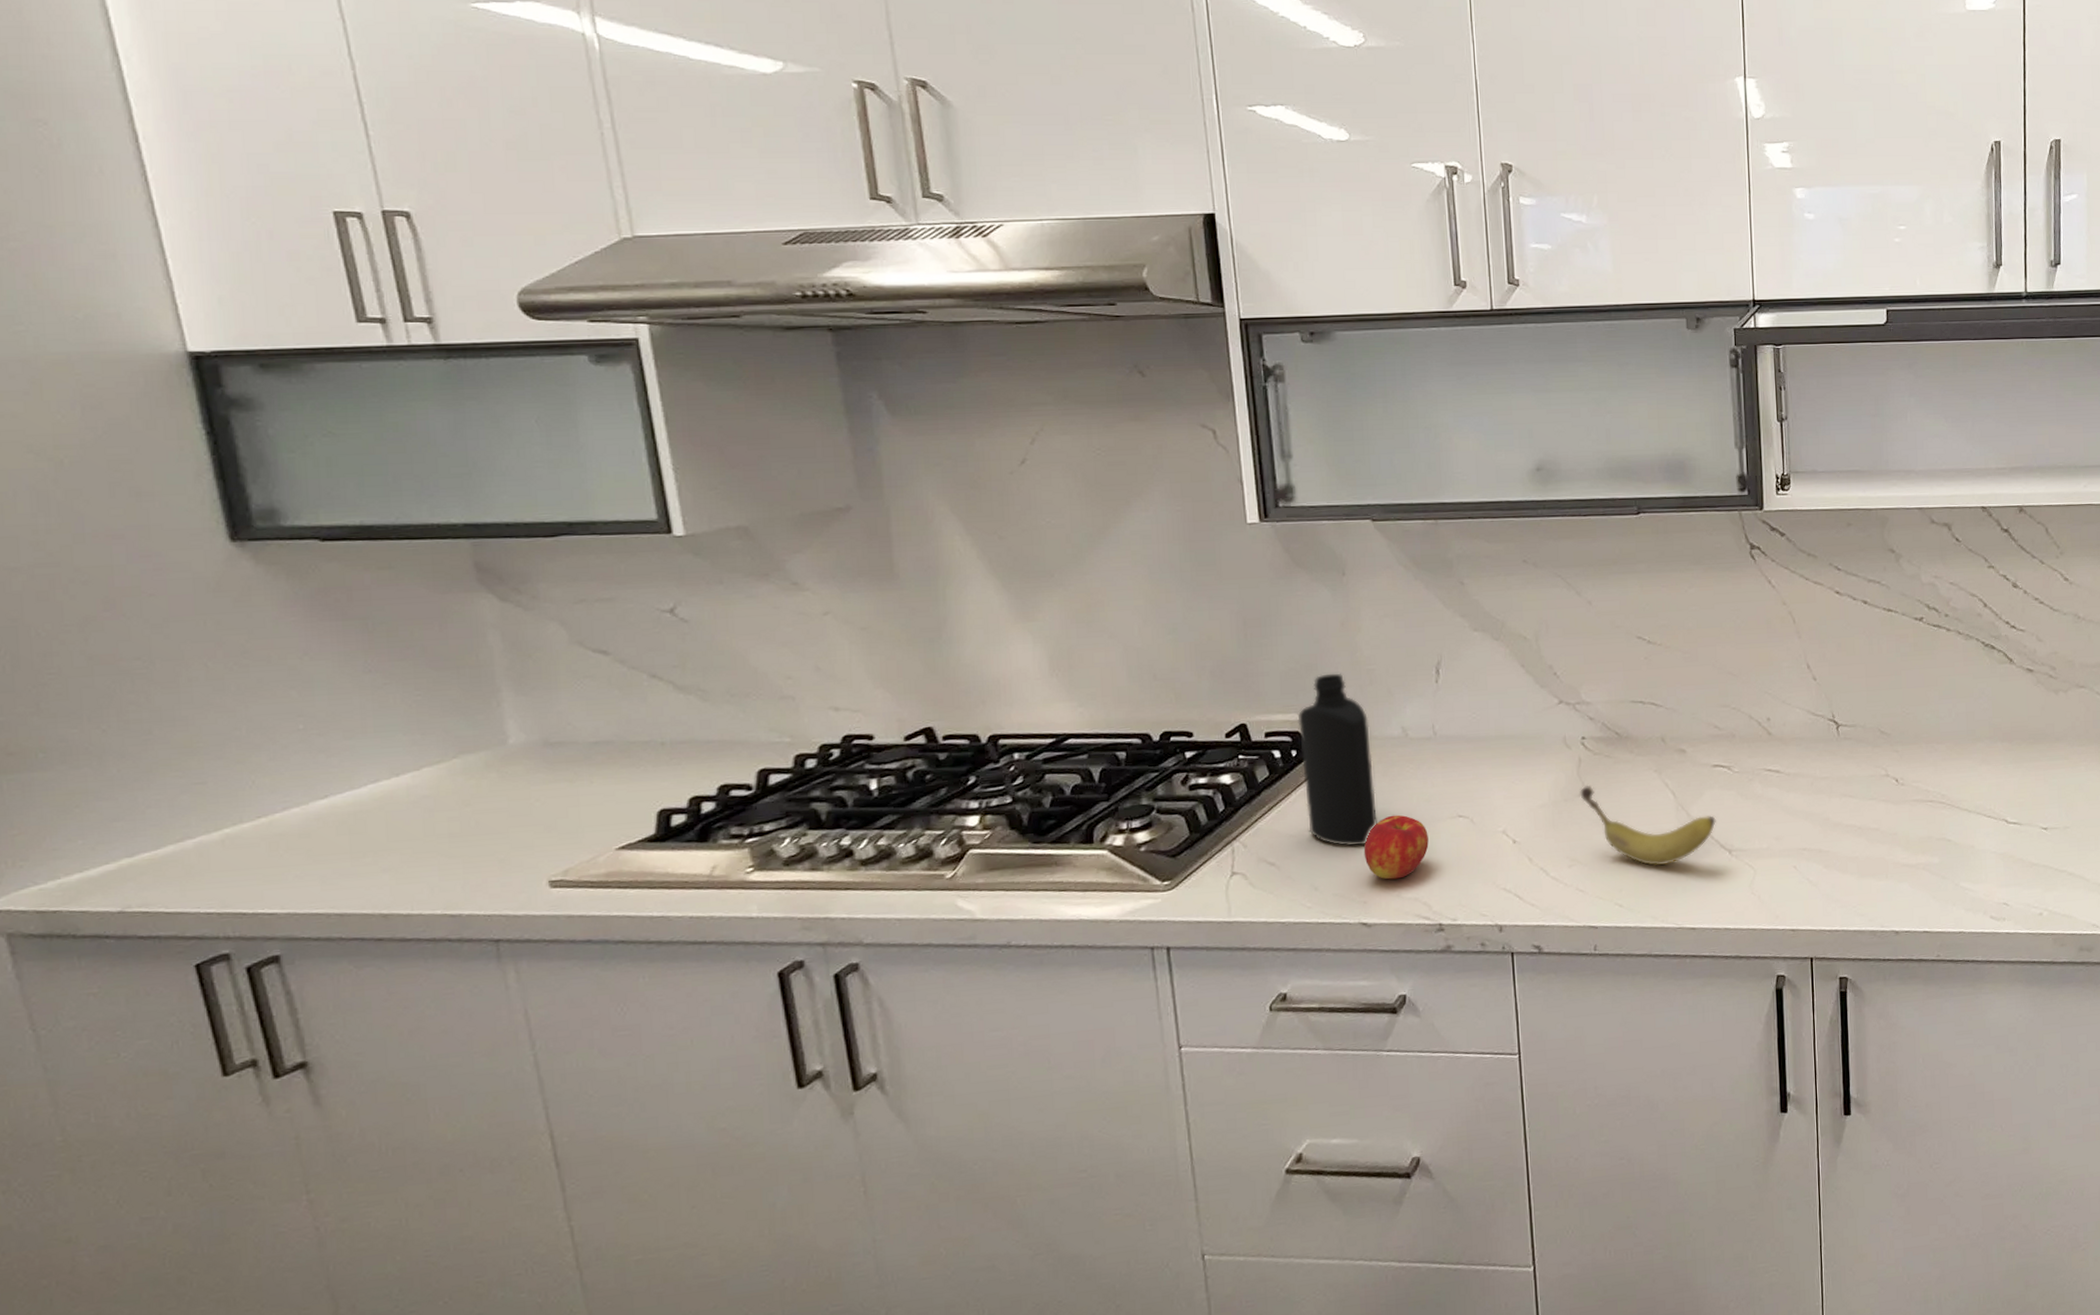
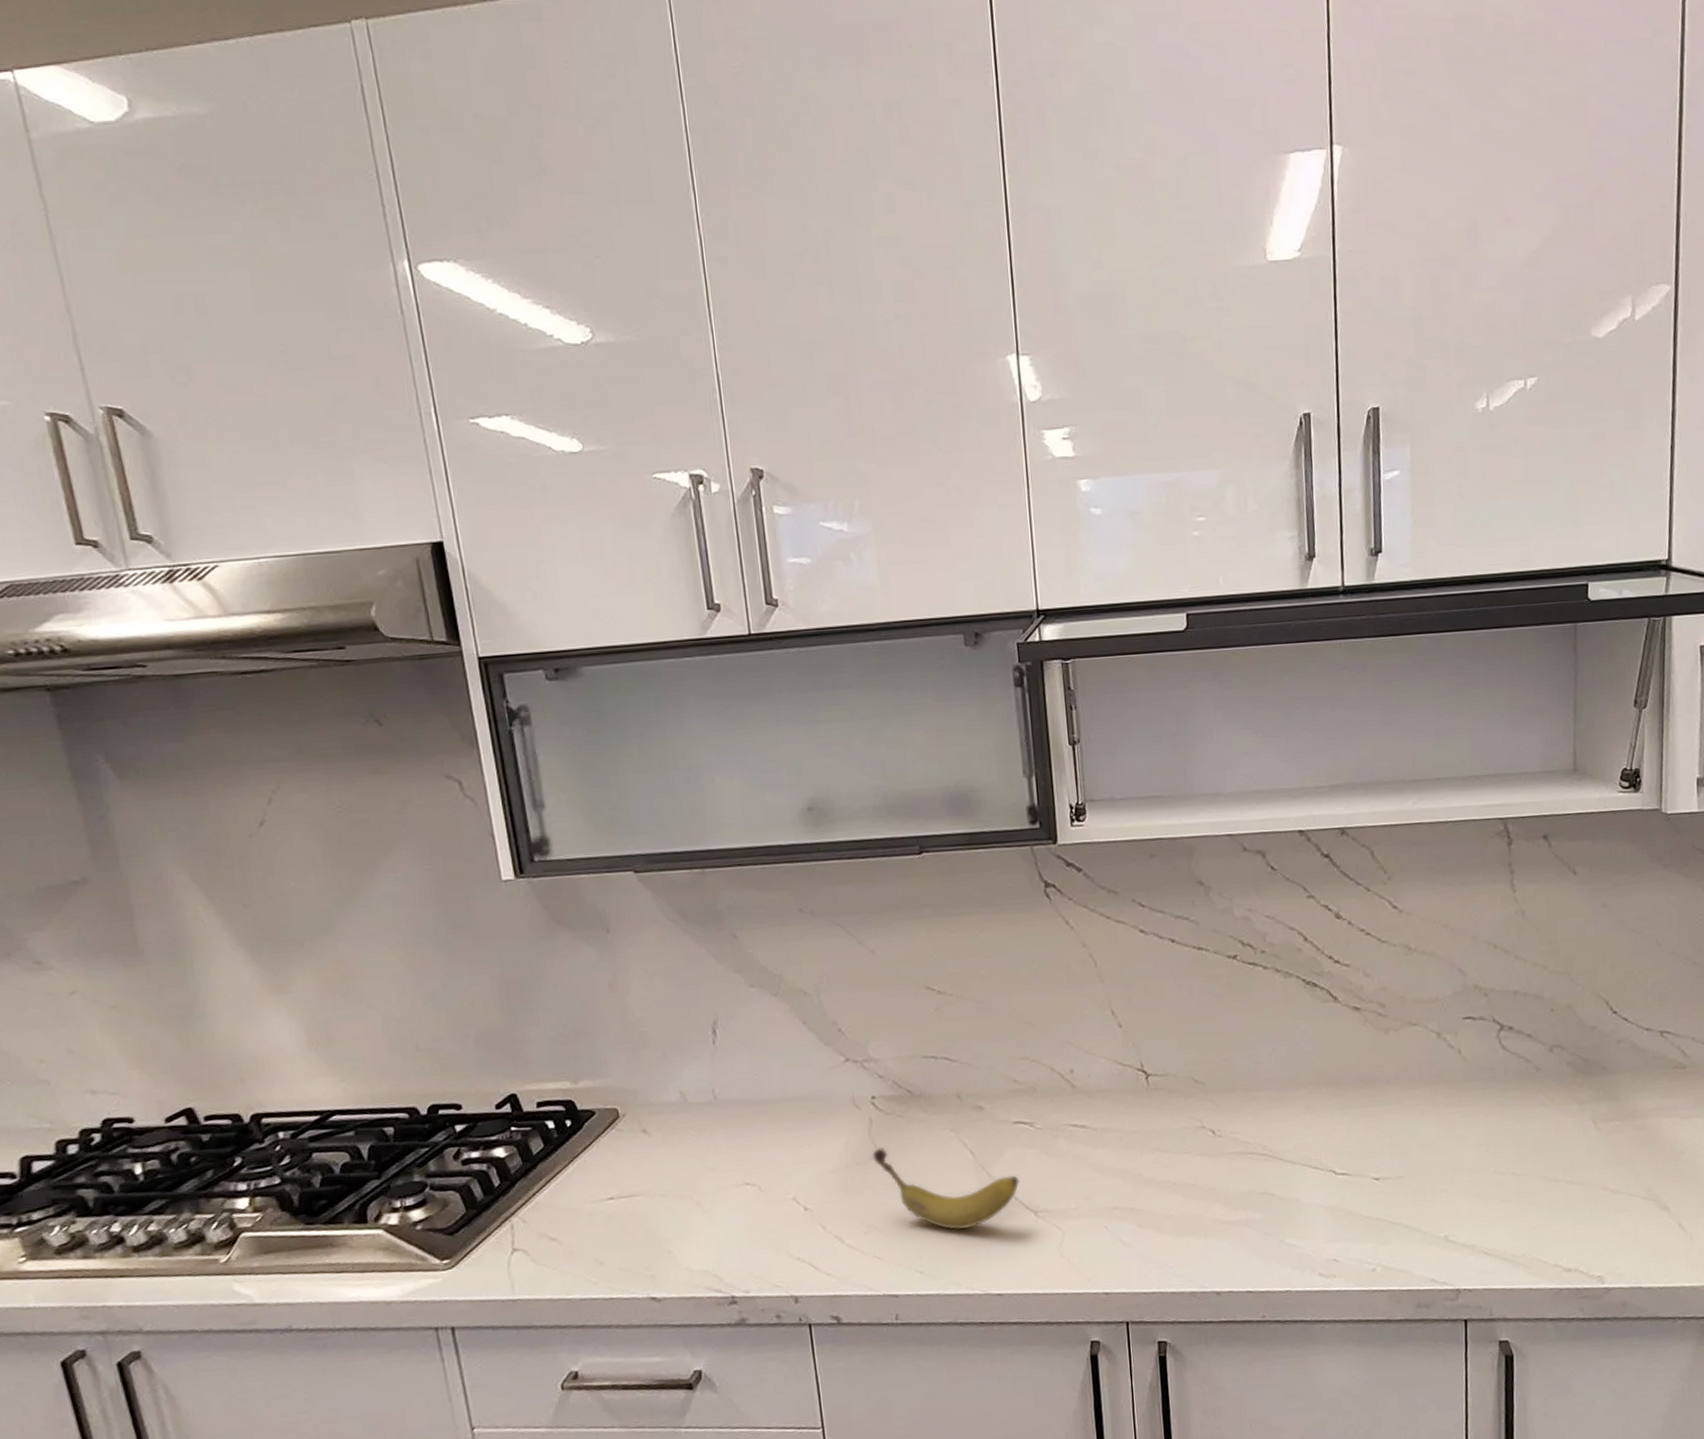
bottle: present [1297,673,1377,847] -> none [569,1037,660,1219]
apple: present [1364,814,1429,880] -> none [648,1184,716,1252]

